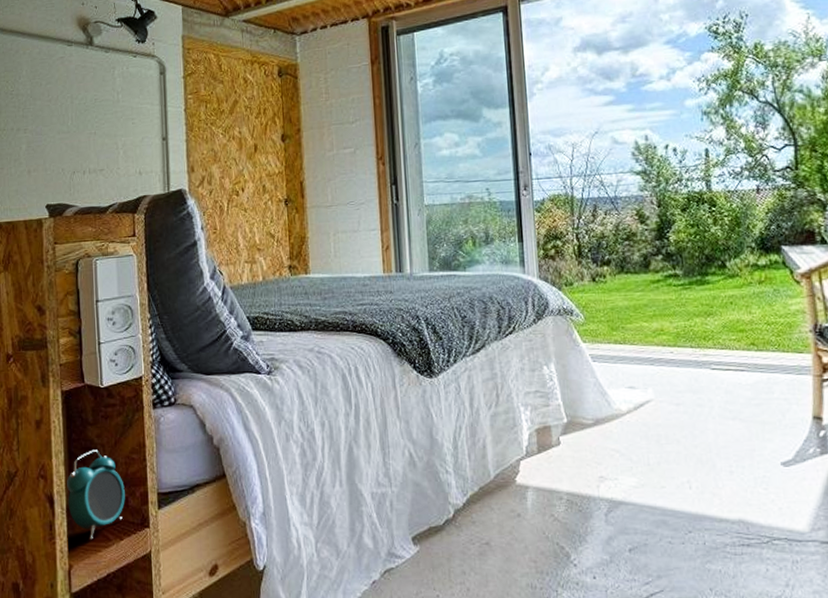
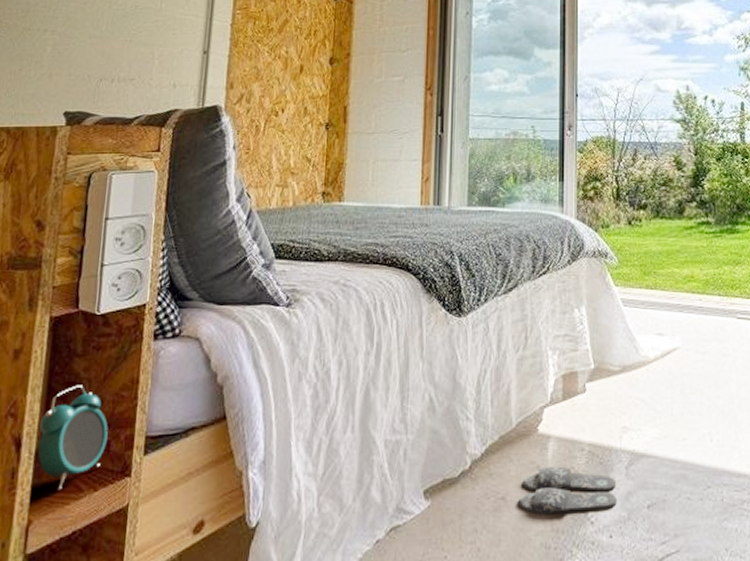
slippers: none [502,514,598,557] -> present [519,466,617,514]

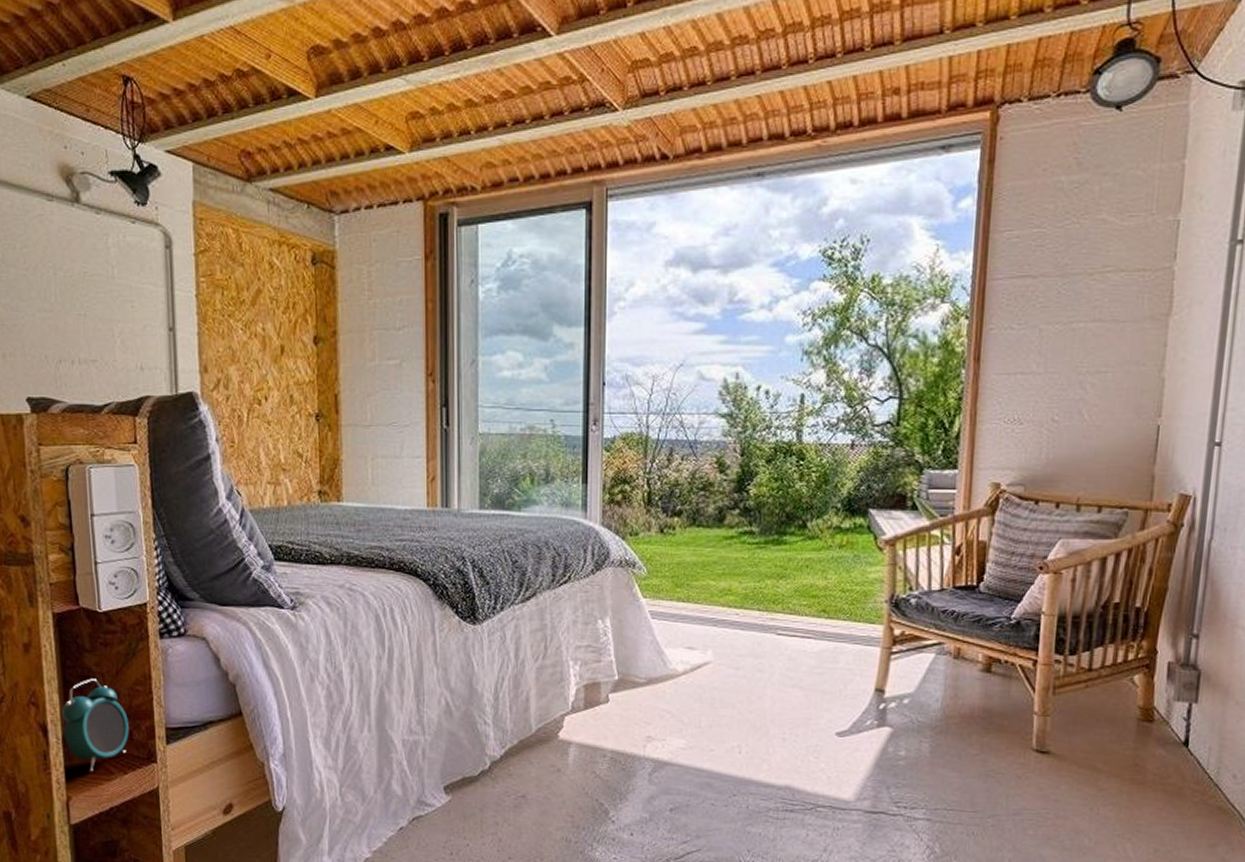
slippers: present [519,466,617,514] -> none [539,770,639,812]

